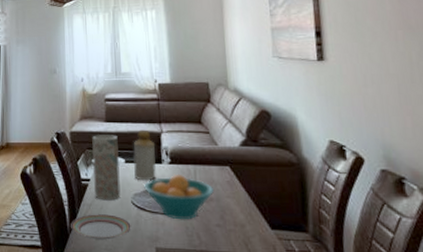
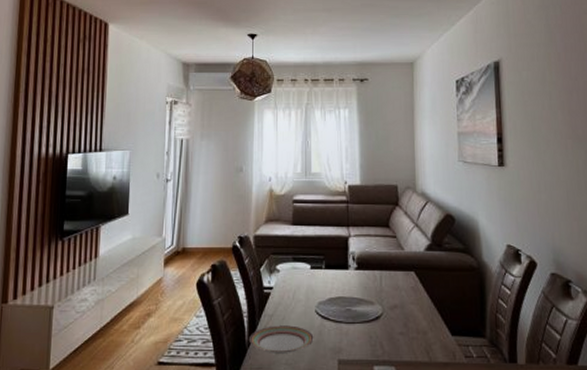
vase: present [92,135,121,201] -> none [276,239,306,310]
bottle: present [133,129,156,181] -> none [320,233,342,288]
fruit bowl: present [144,174,215,220] -> none [329,280,399,329]

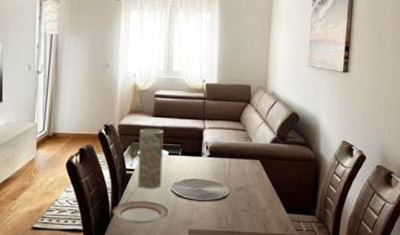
vase: none [276,239,306,310] -> present [137,128,164,189]

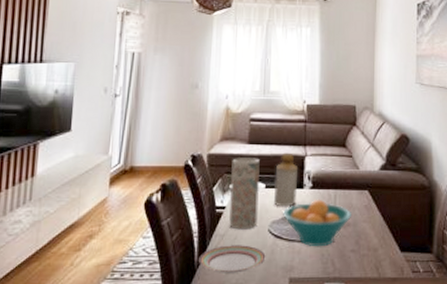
bottle: none [176,125,197,172] -> present [274,152,297,207]
fruit bowl: none [184,166,245,206] -> present [283,199,352,247]

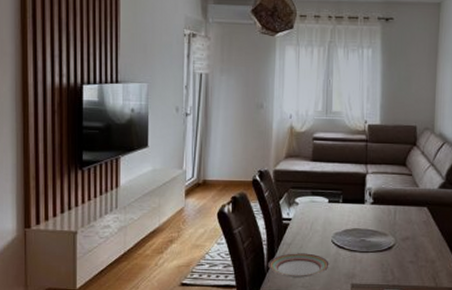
vase: present [228,158,260,230] -> none [294,174,324,240]
bottle: present [274,152,297,207] -> none [337,170,359,221]
fruit bowl: present [283,199,352,247] -> none [345,214,412,258]

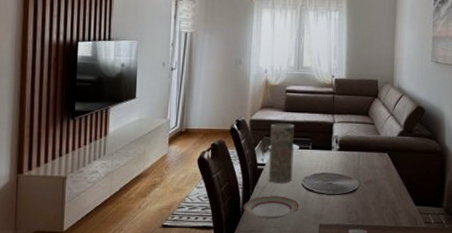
vase: none [294,174,324,240] -> present [268,123,295,183]

